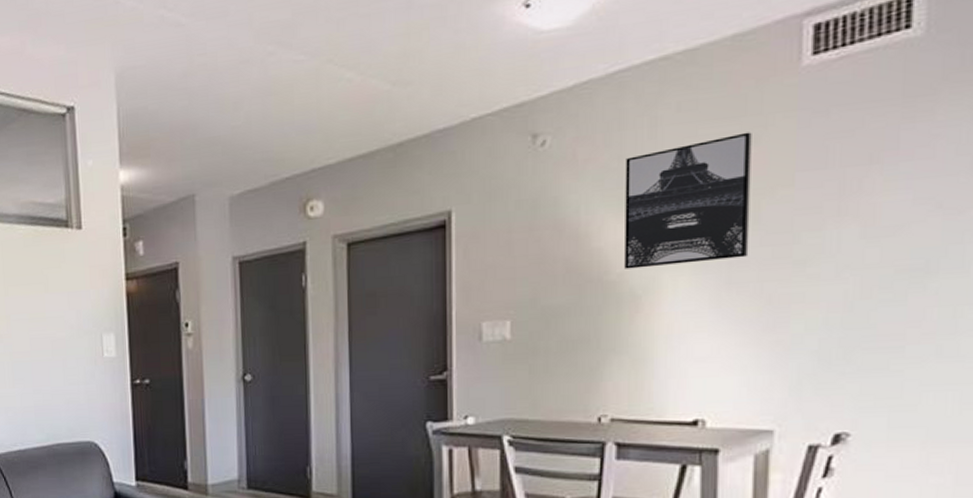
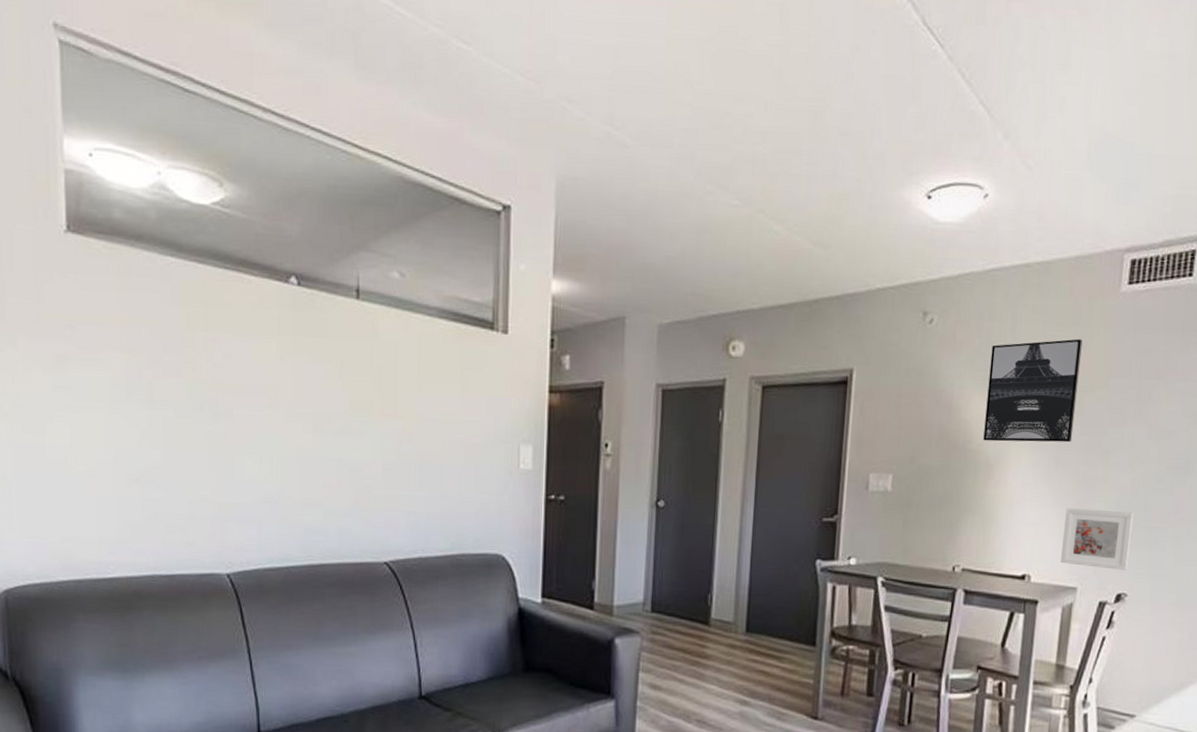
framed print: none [747,332,849,405] -> present [1061,508,1133,570]

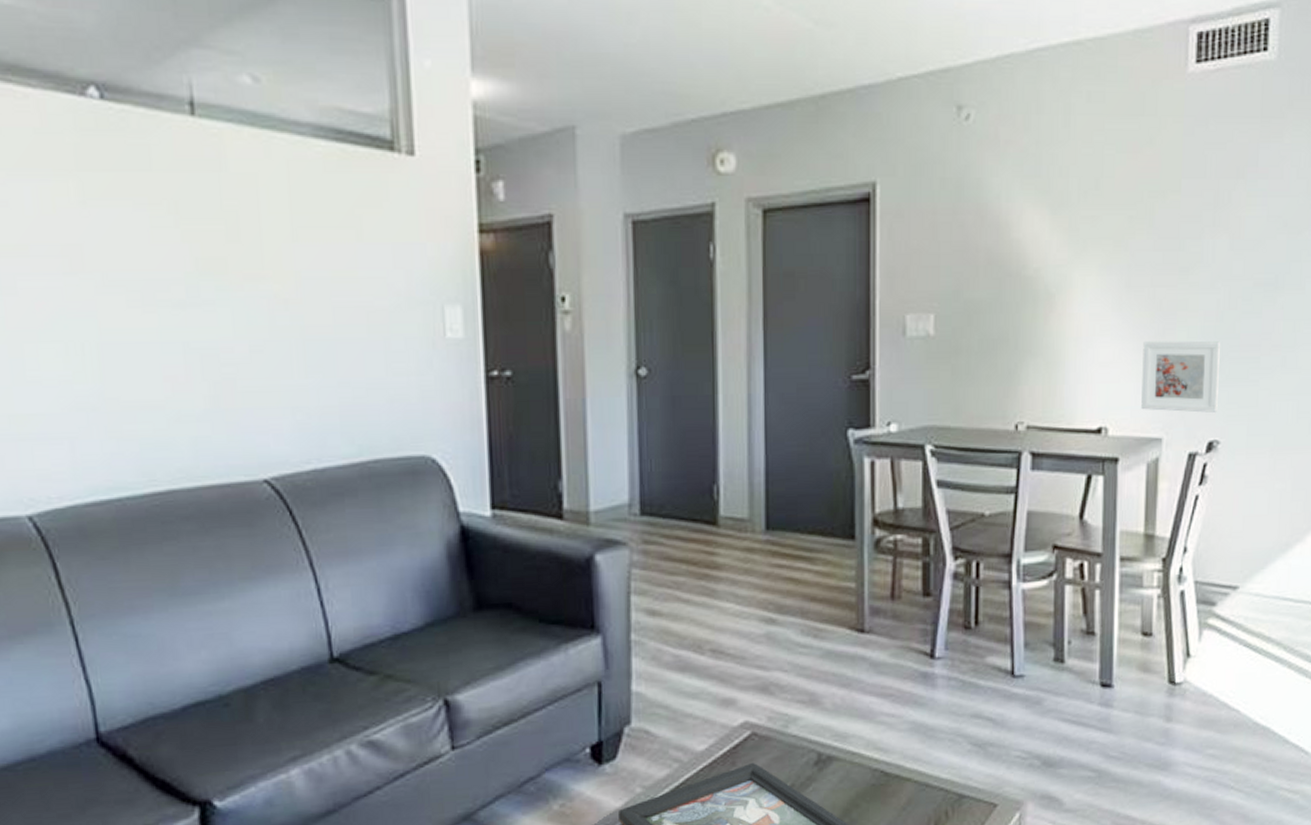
wall art: present [983,339,1083,443] -> none [1040,132,1148,265]

